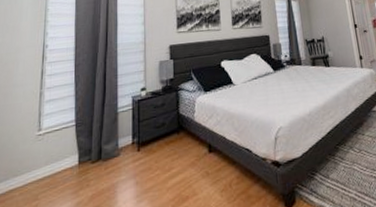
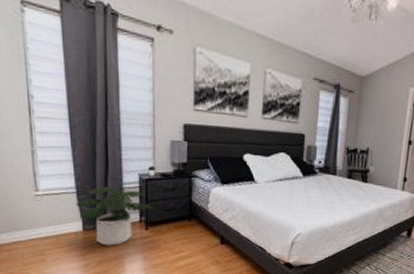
potted plant: none [74,113,145,177] -> present [76,186,153,246]

